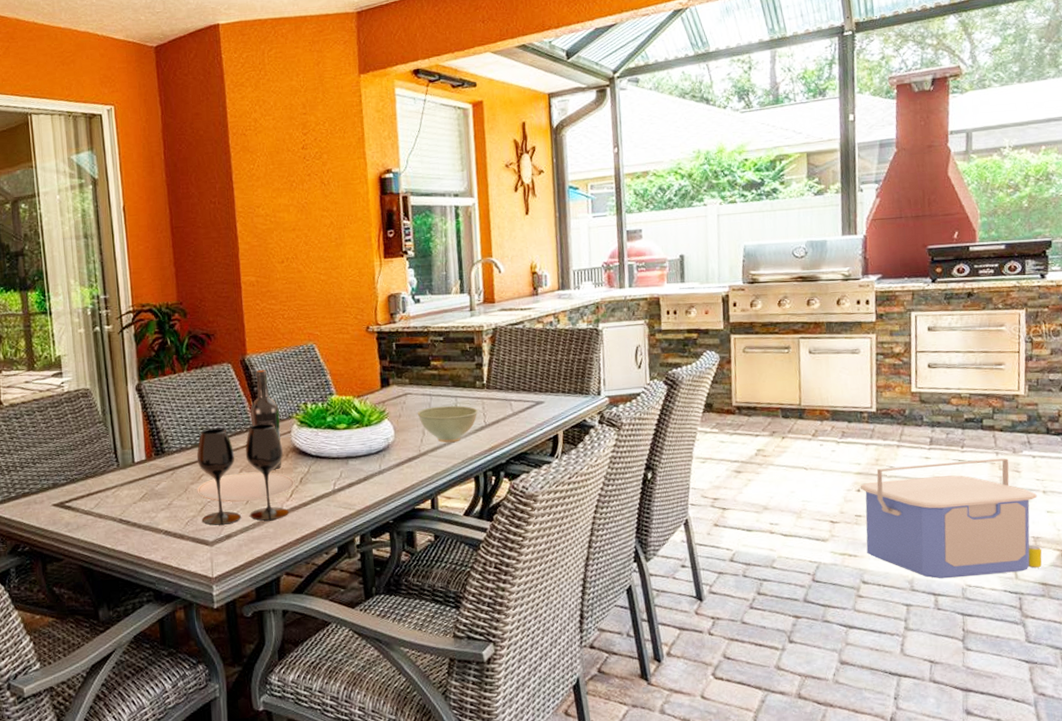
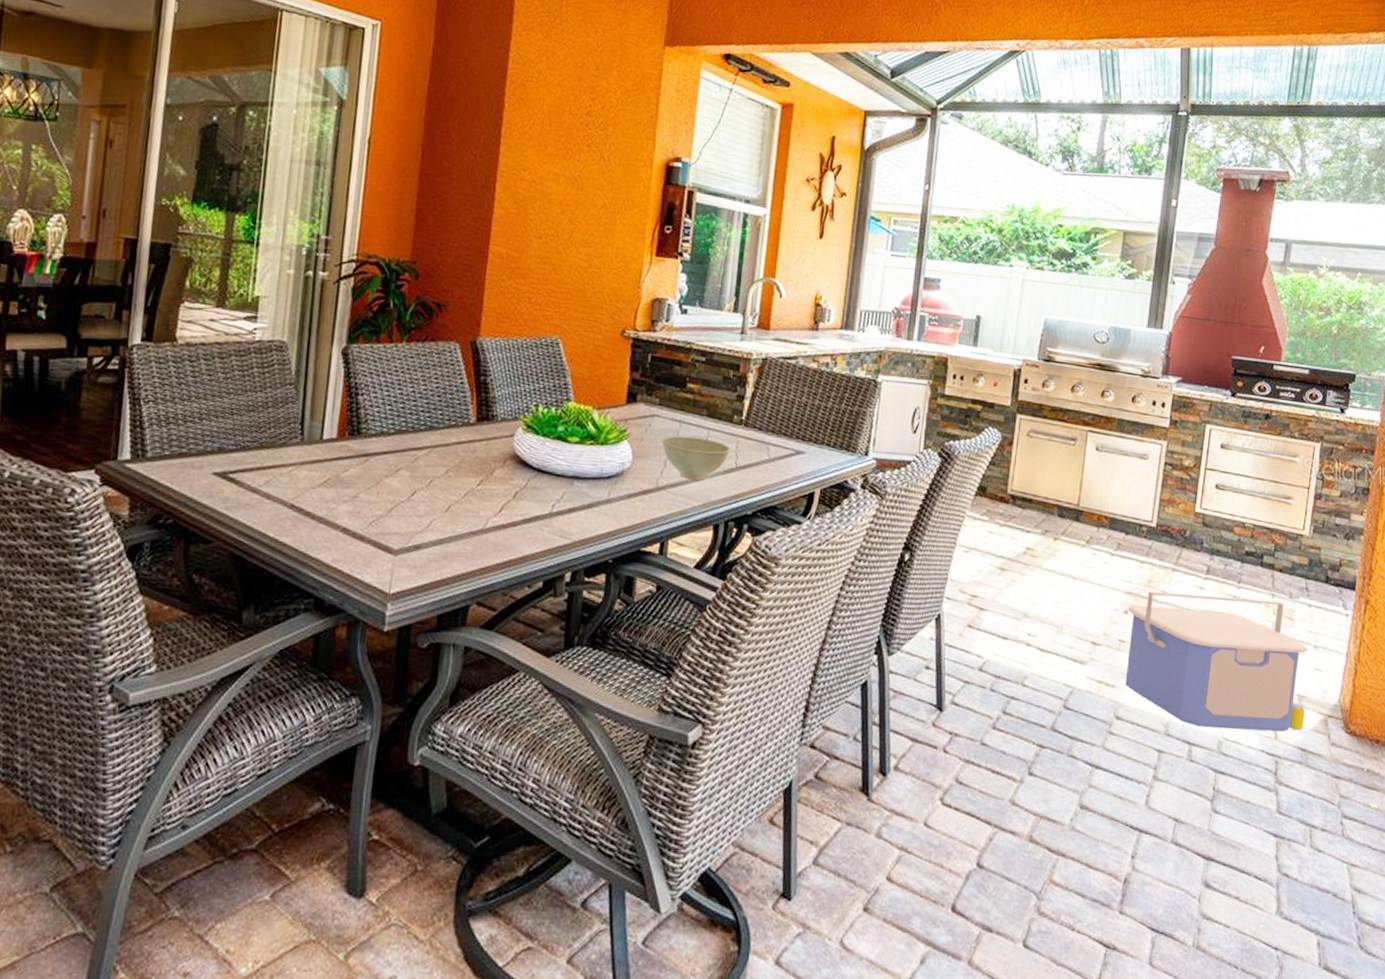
wine glass: present [196,423,290,525] -> none [390,414,501,537]
plate: present [197,471,295,503] -> none [390,473,508,510]
wine bottle: present [250,370,282,469] -> none [470,357,505,477]

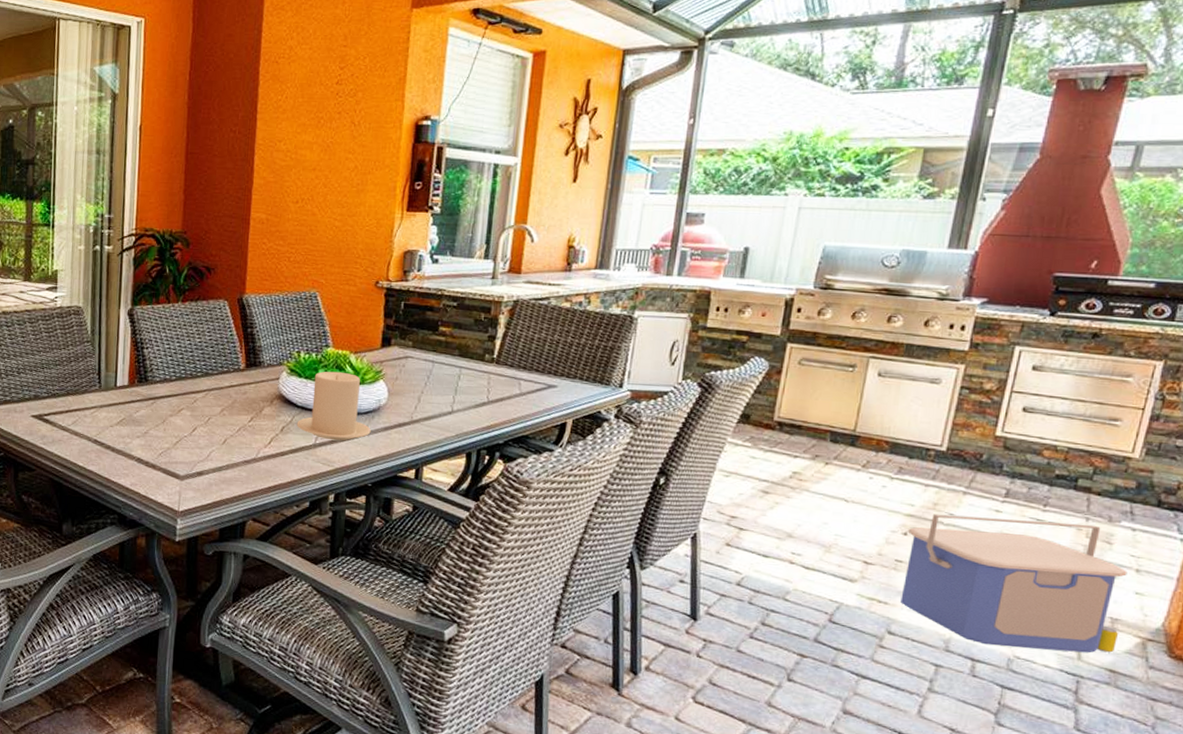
candle: none [531,428,613,510] -> present [296,371,371,441]
bowl: present [661,435,731,482] -> none [415,374,482,415]

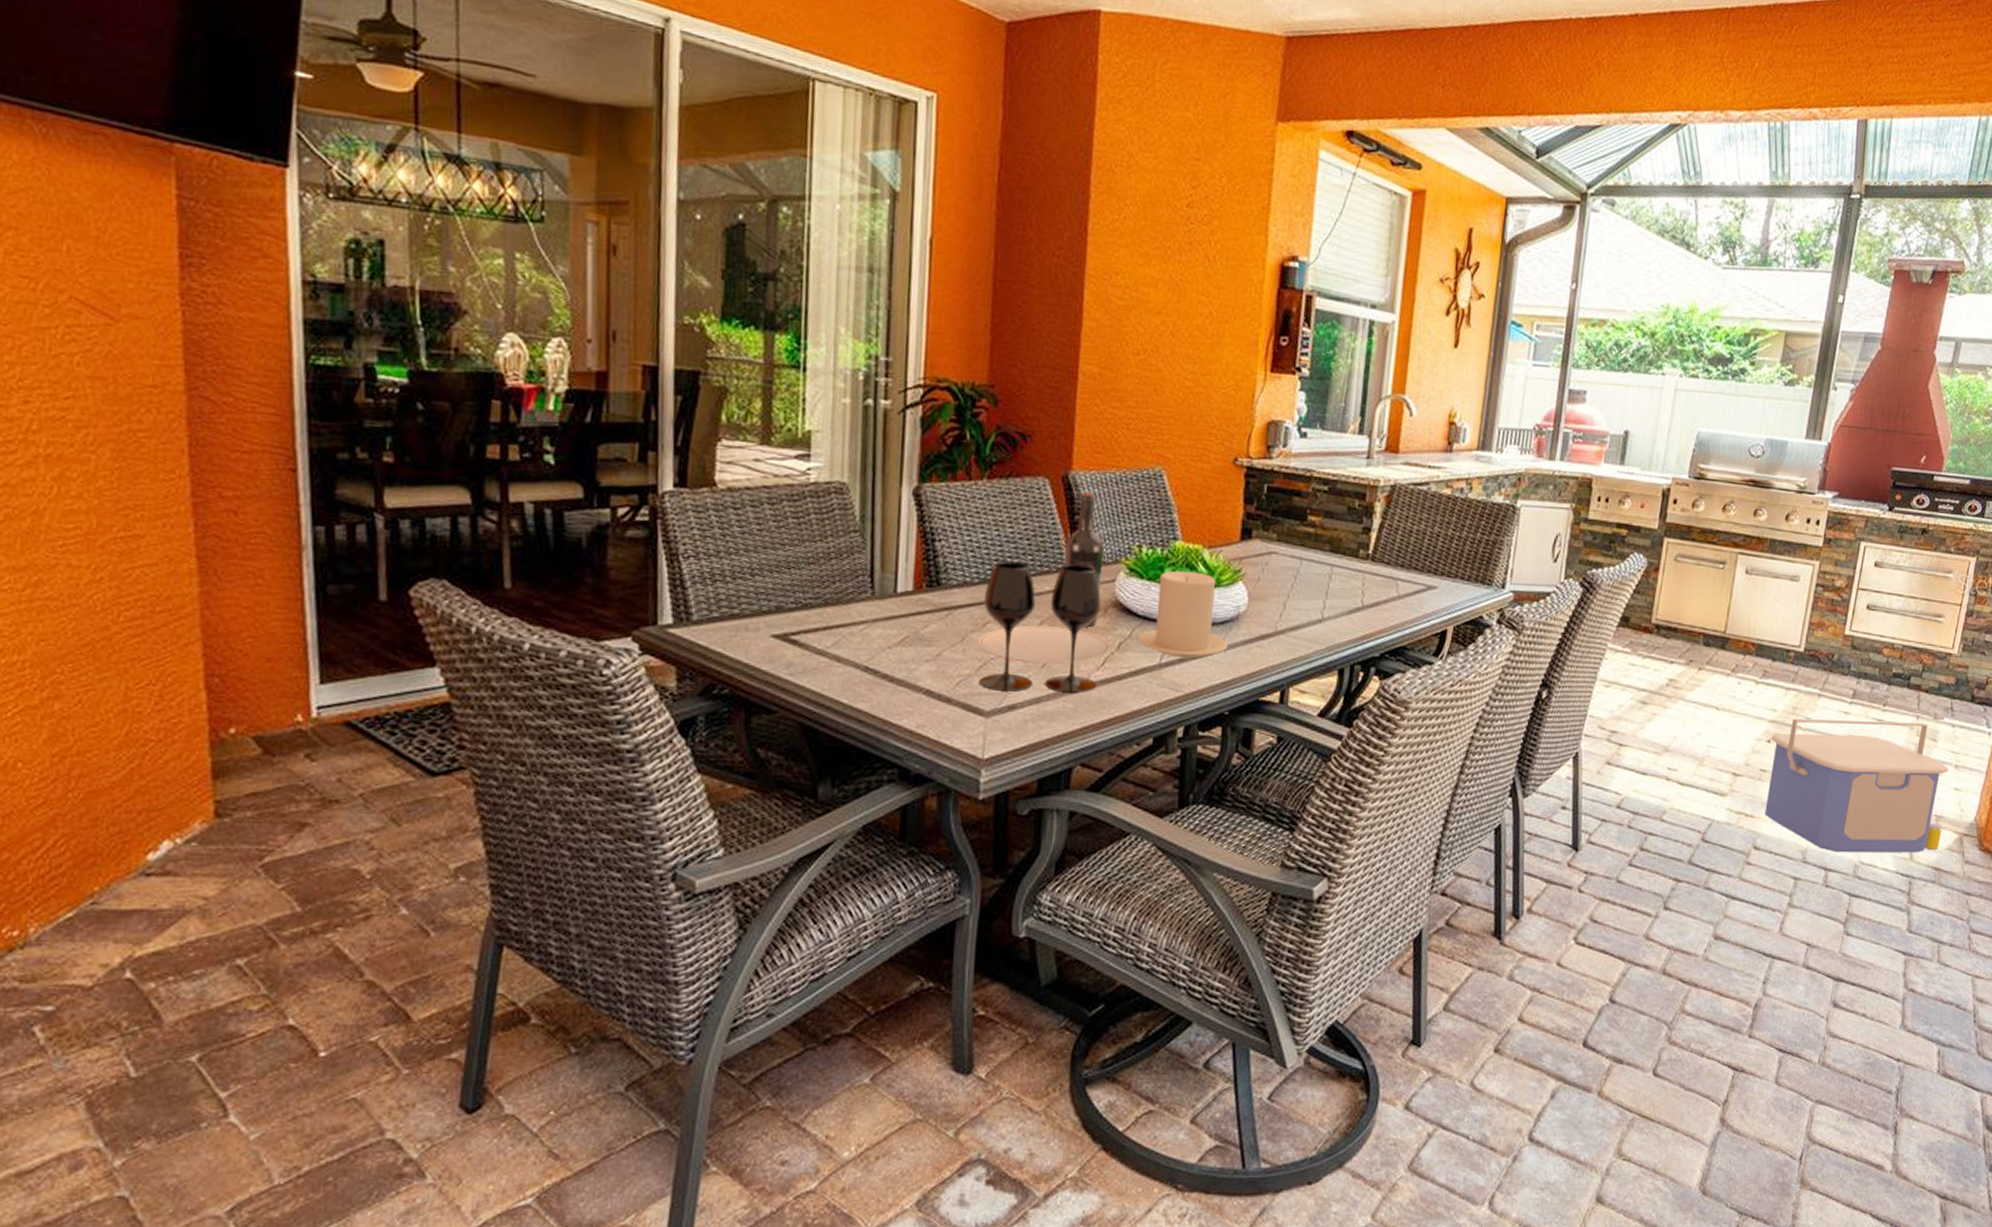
plate: none [175,412,276,443] -> present [977,625,1111,665]
wine glass: none [176,363,269,465] -> present [979,561,1102,693]
wine bottle: none [240,311,271,414] -> present [1064,493,1104,627]

